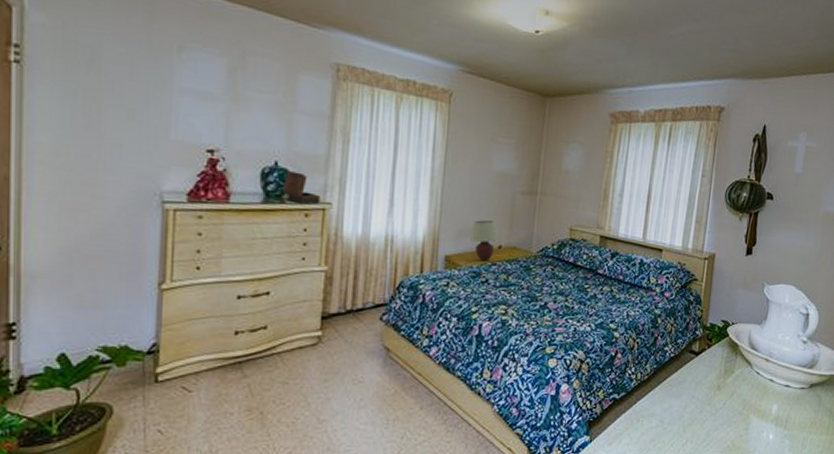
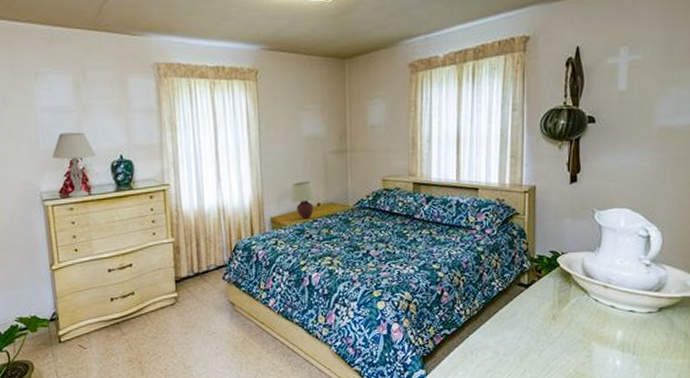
table lamp: none [185,124,245,206] -> present [52,132,97,199]
jewelry box: present [281,169,321,206] -> none [129,161,161,189]

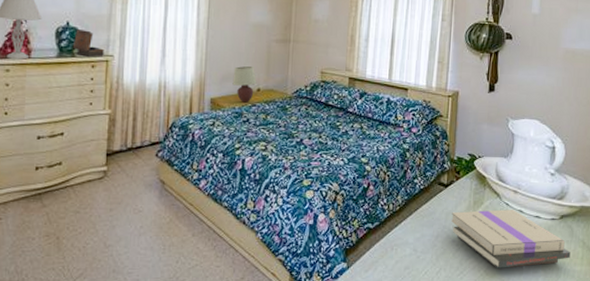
jewelry box: none [129,161,161,189] -> present [72,28,105,58]
books: none [535,305,671,366] -> present [451,209,571,268]

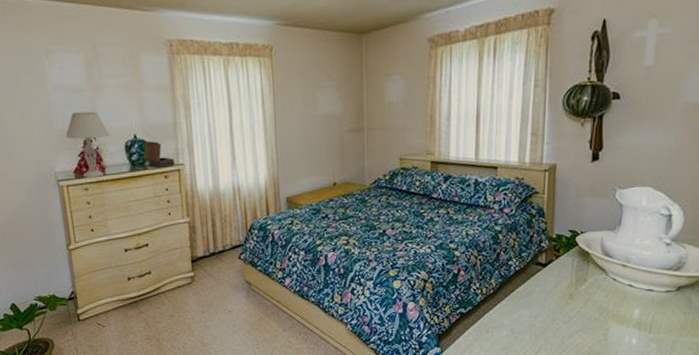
table lamp: present [232,66,257,103] -> none [306,161,333,199]
books: present [451,209,571,268] -> none [551,284,688,345]

